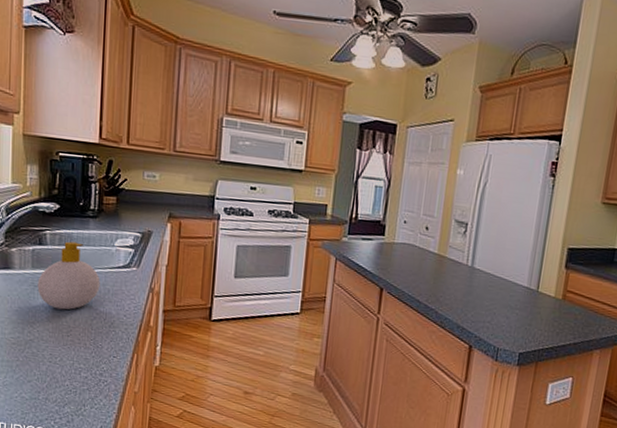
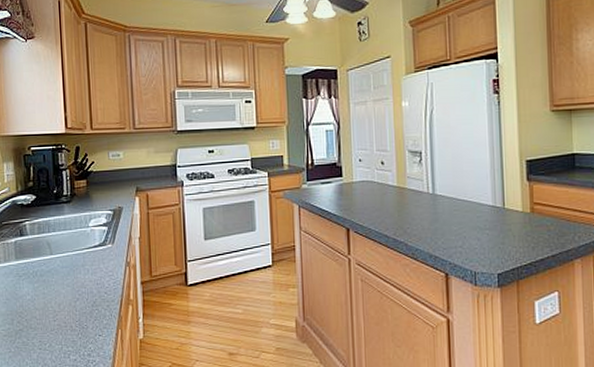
soap bottle: present [37,241,100,310] -> none [22,228,80,296]

